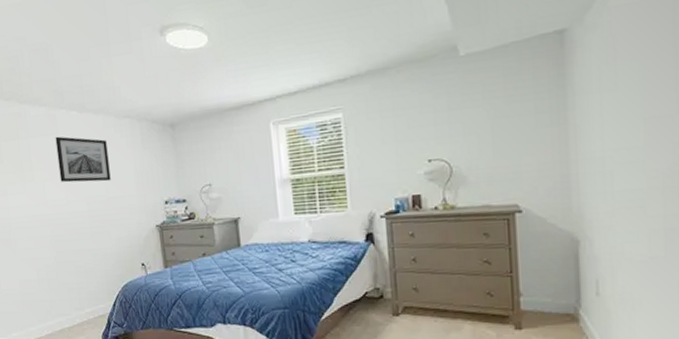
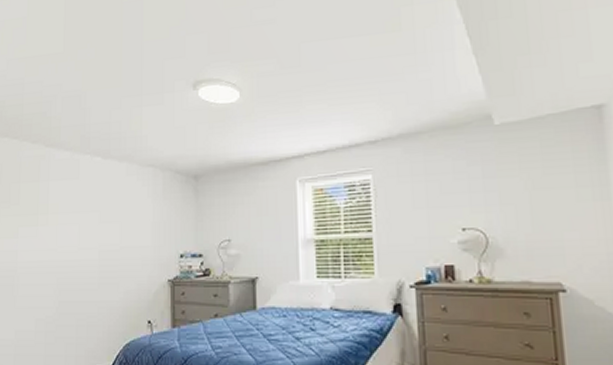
wall art: present [55,136,111,183] -> none [74,181,127,230]

